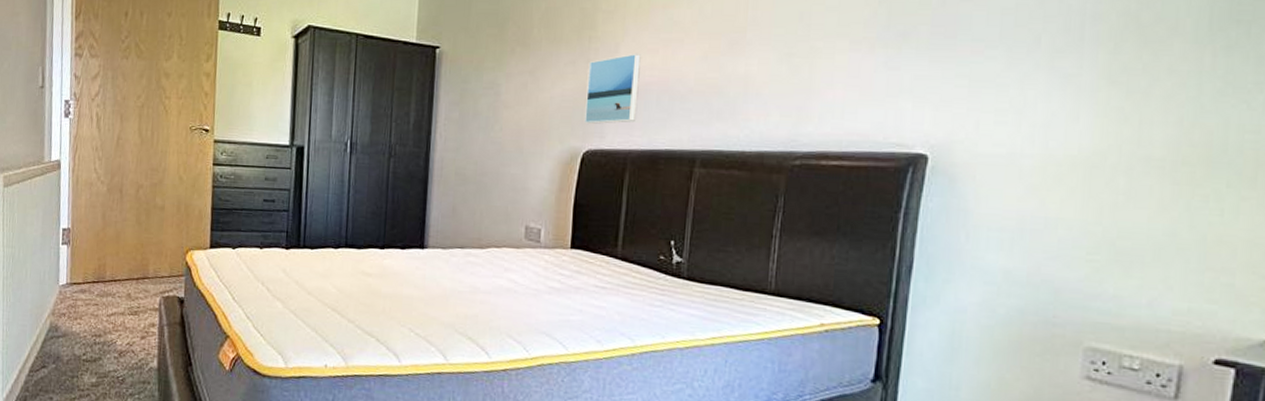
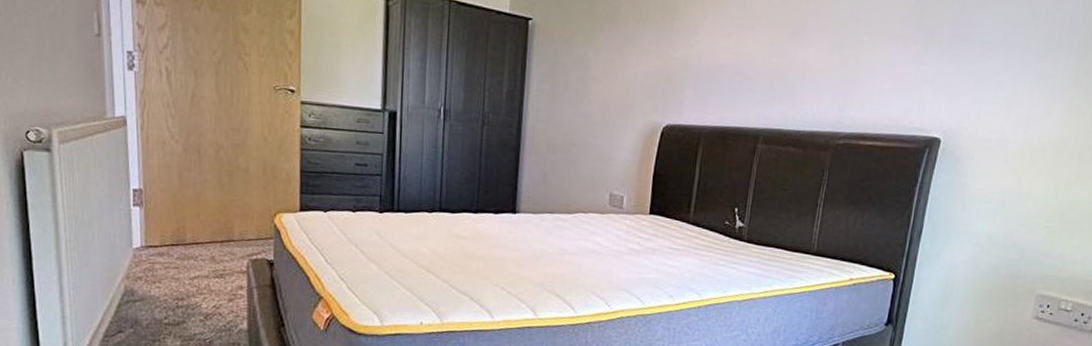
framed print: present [585,53,641,124] -> none [665,36,717,101]

